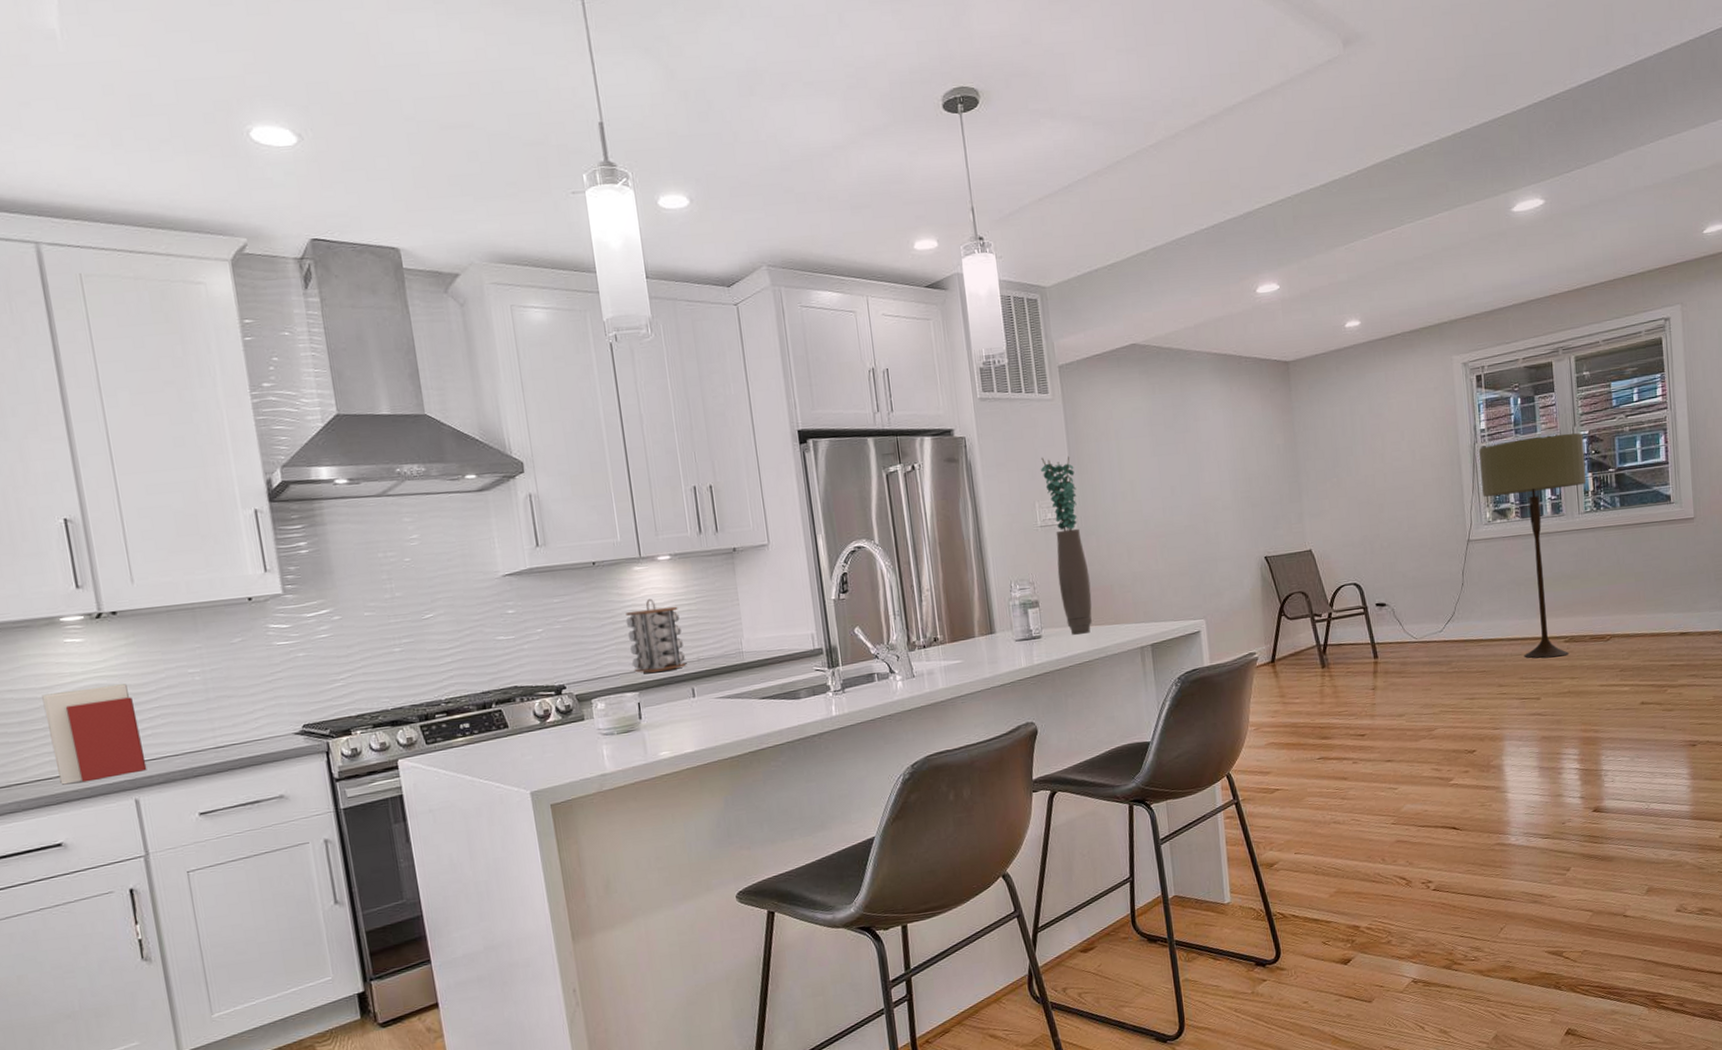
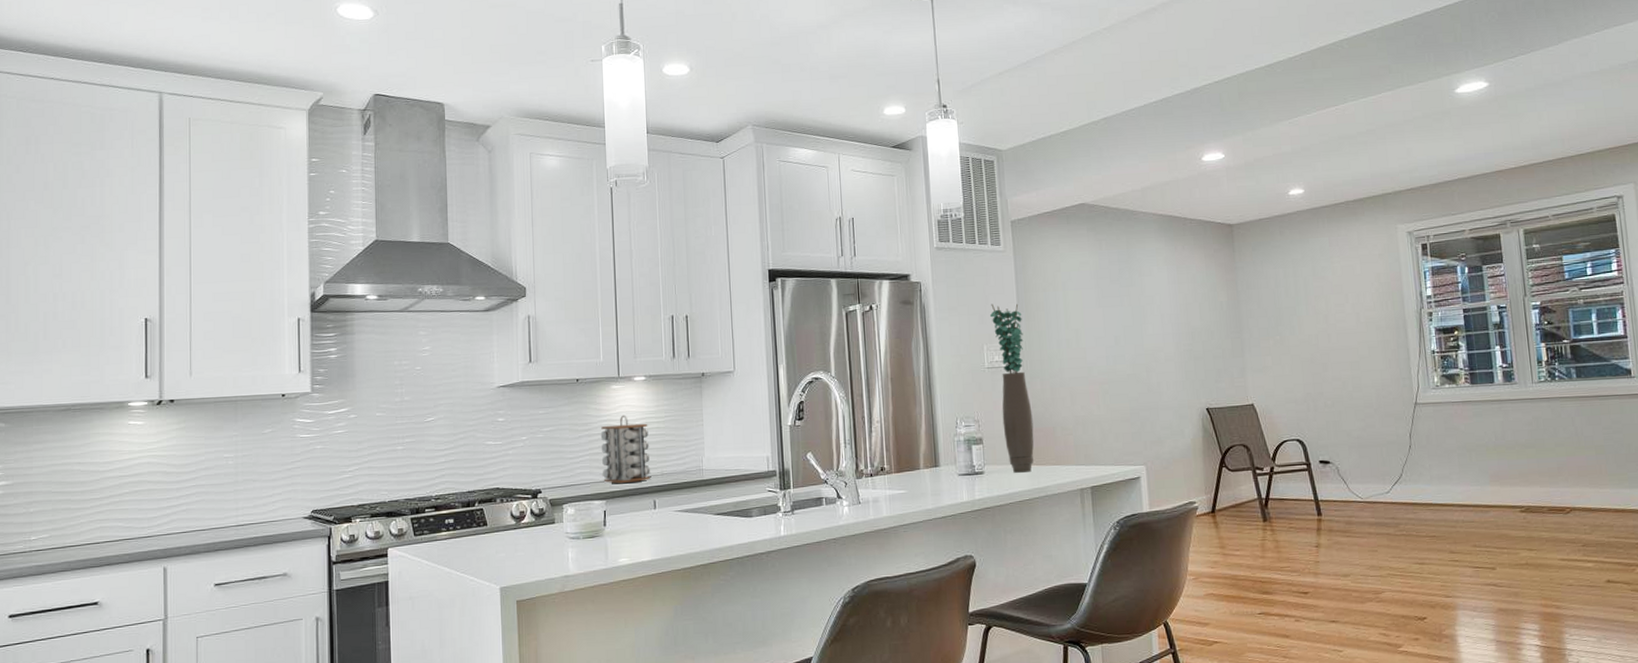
books: present [42,684,147,785] -> none [103,463,178,550]
floor lamp: present [1479,433,1587,658] -> none [1426,303,1540,527]

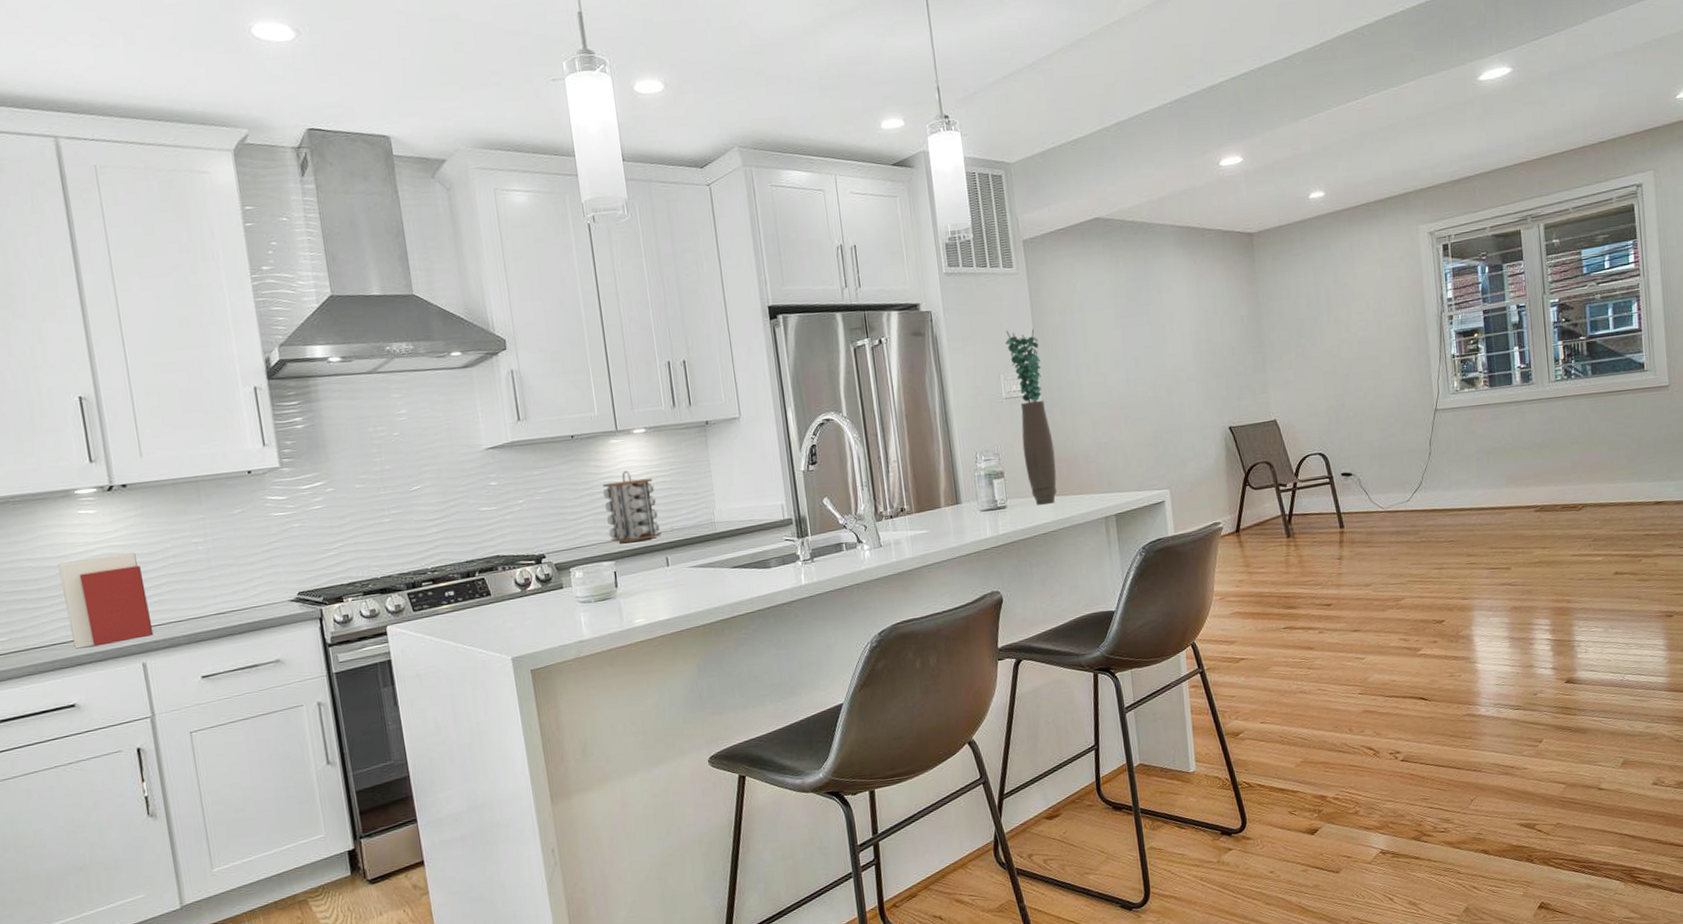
books: none [103,463,178,550] -> present [58,553,154,649]

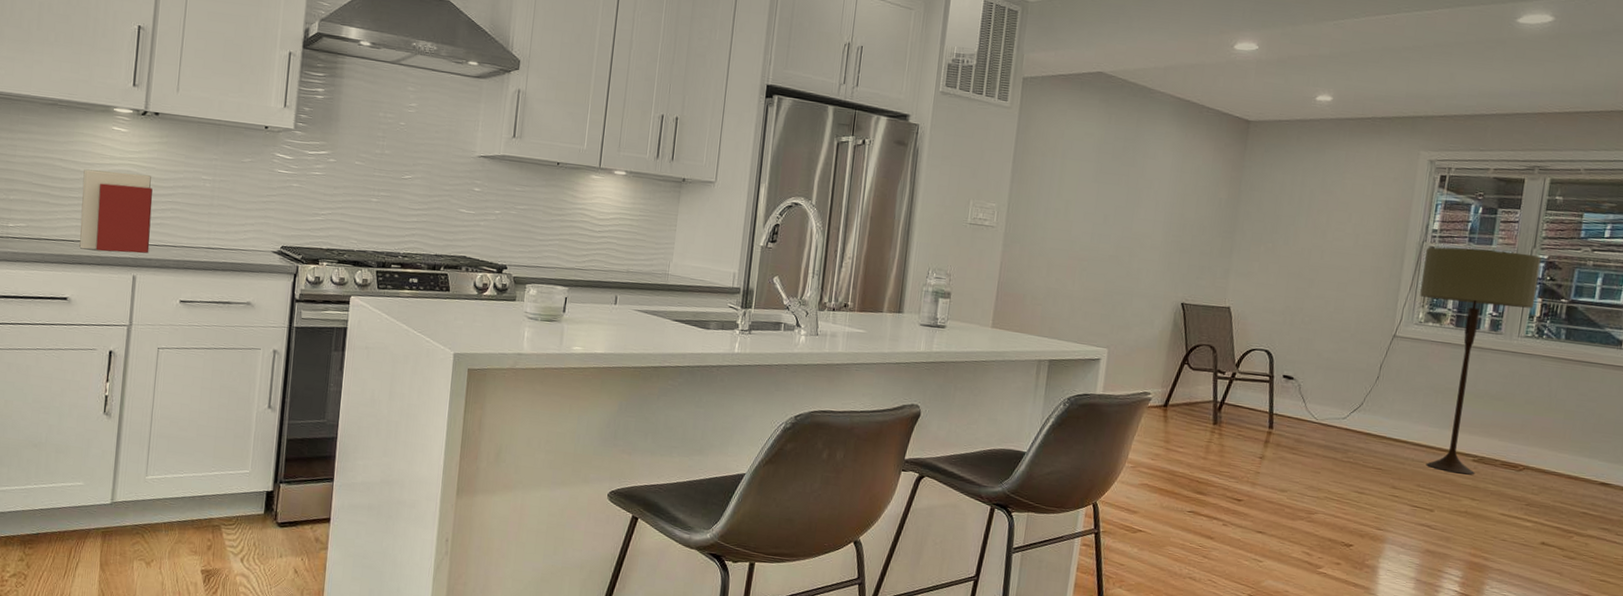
spice rack: present [602,470,660,544] -> none [569,206,621,276]
vase: present [1005,328,1057,506] -> none [972,159,1015,335]
floor lamp: none [1446,301,1557,528] -> present [1420,247,1541,475]

